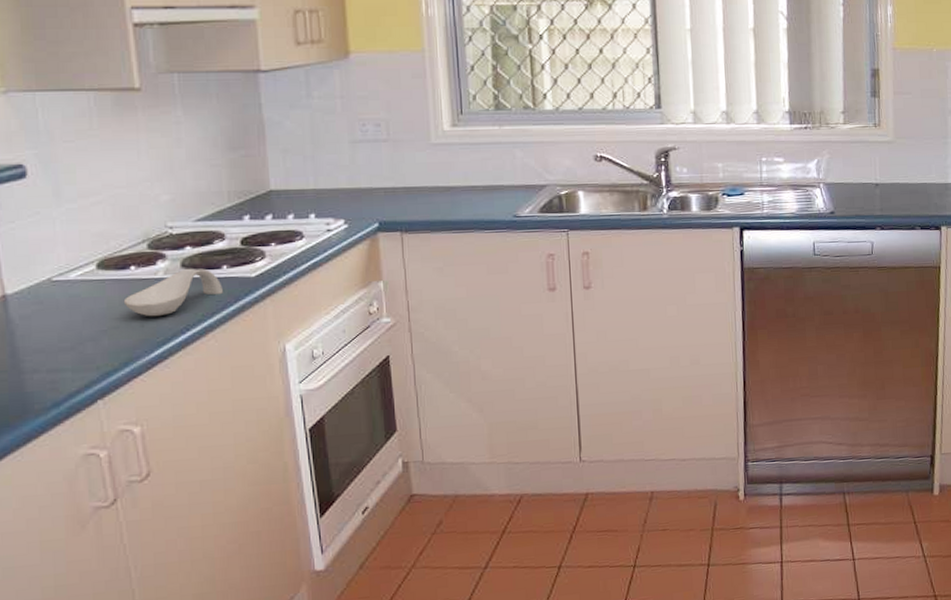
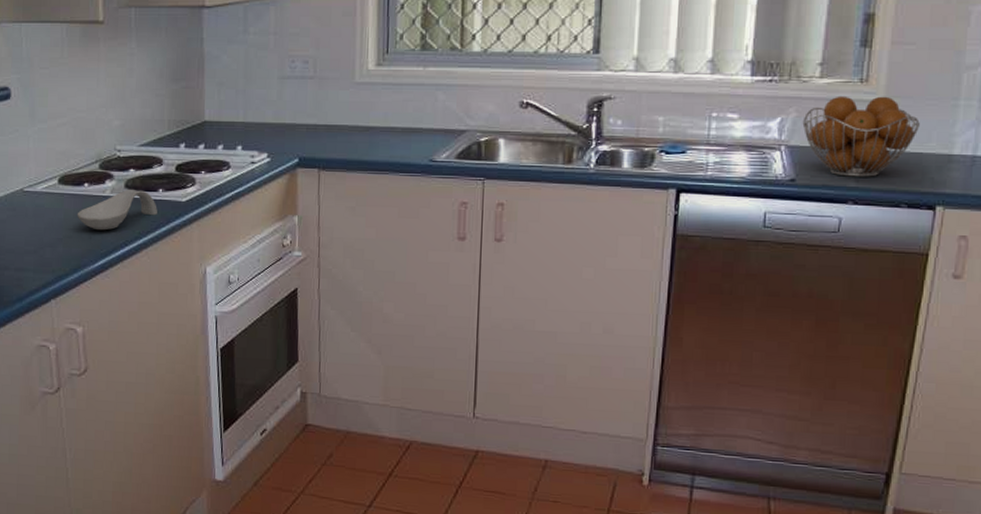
fruit basket: none [834,137,922,207] -> present [802,95,920,177]

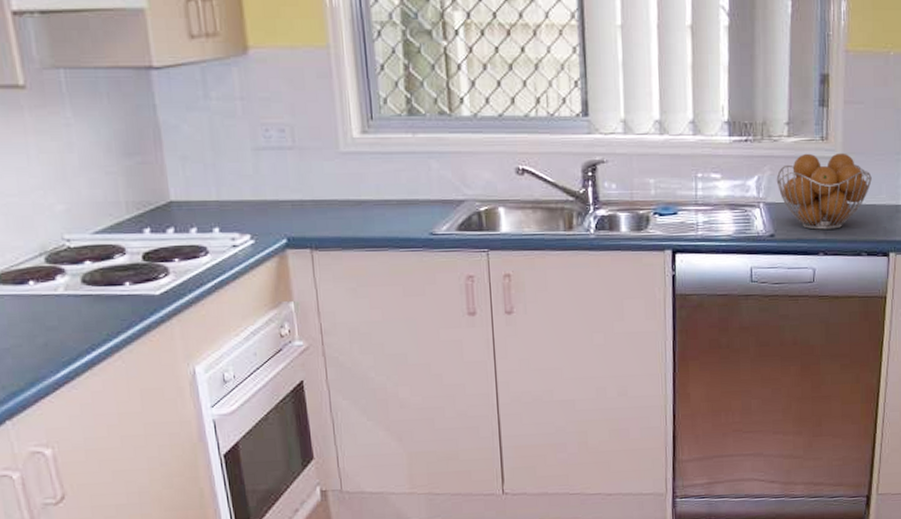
spoon rest: present [77,189,157,231] -> none [24,284,127,335]

